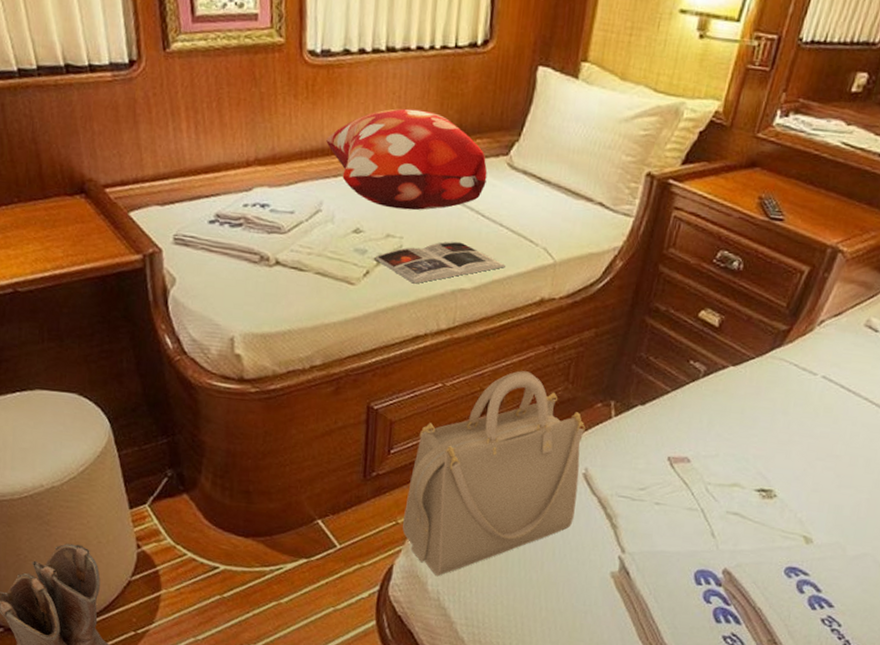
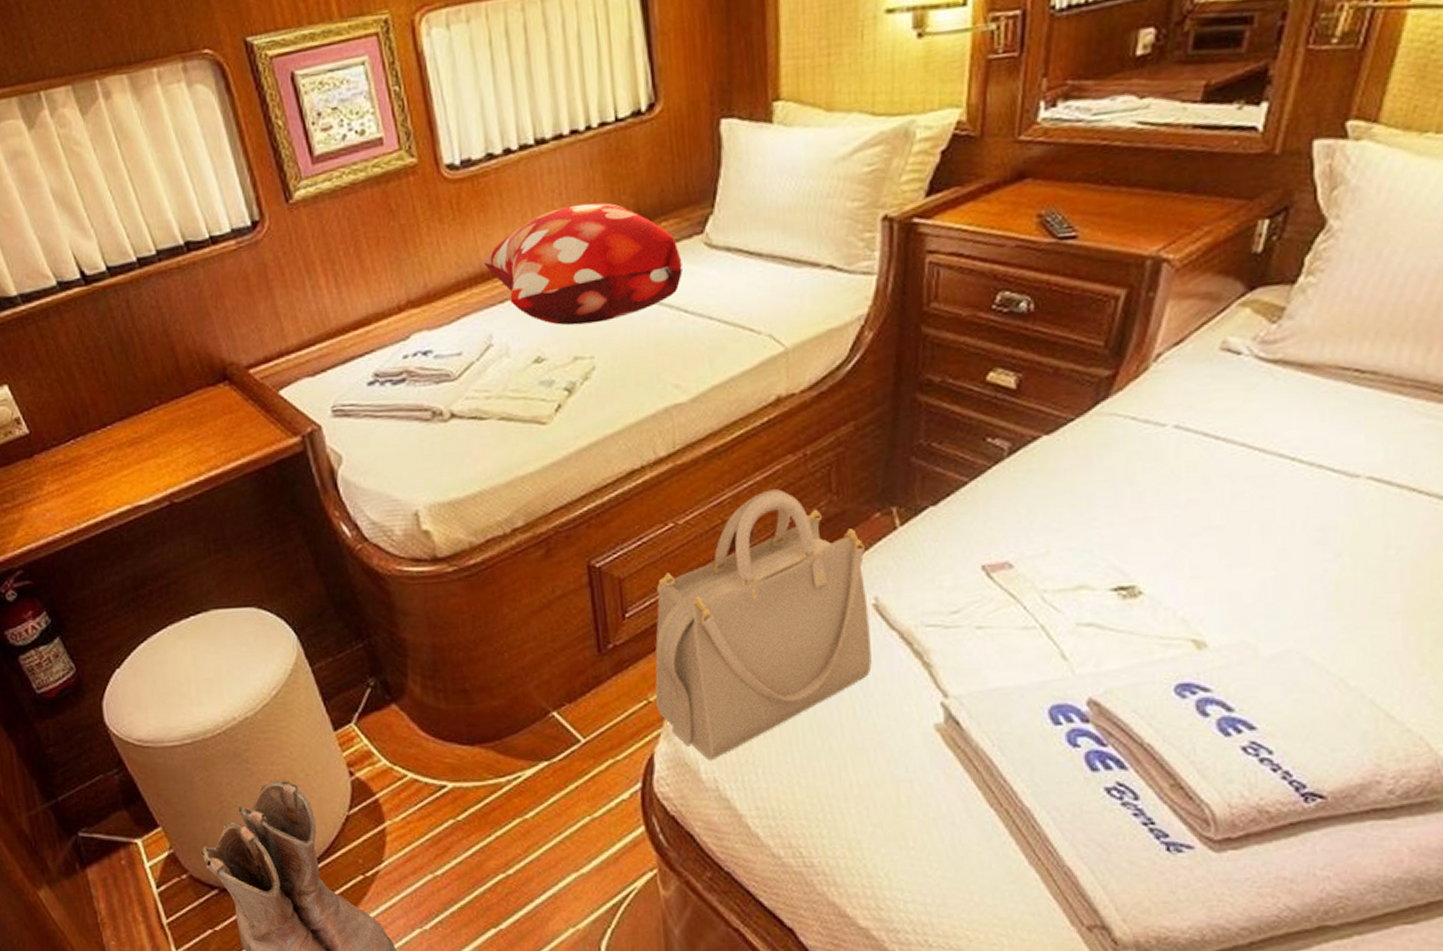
magazine: present [375,242,505,284] -> none [565,348,725,409]

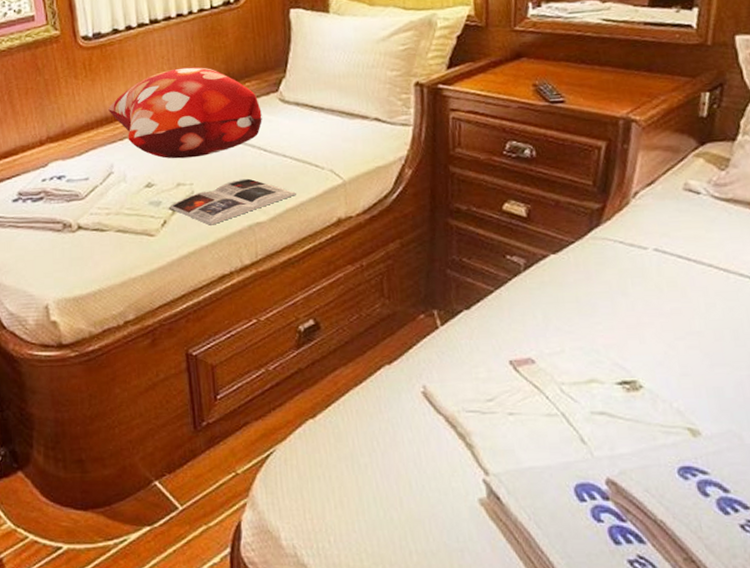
magazine: none [565,348,725,409] -> present [169,178,296,225]
handbag: present [655,489,872,760] -> none [242,293,424,527]

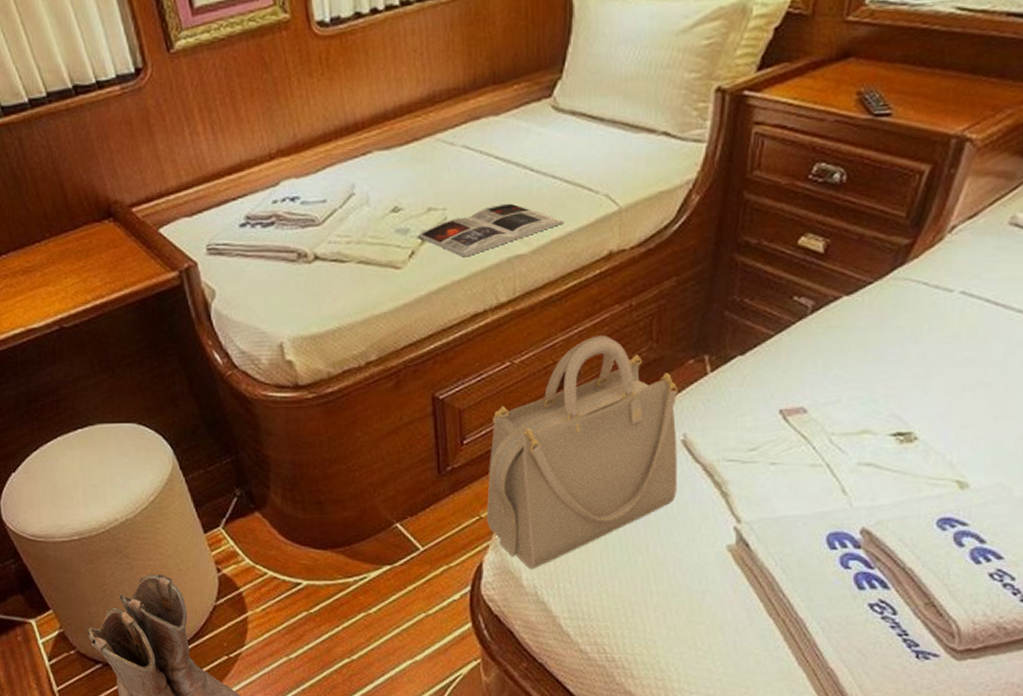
decorative pillow: present [108,66,262,159] -> none [349,63,530,179]
handbag: none [242,293,424,527] -> present [487,335,678,569]

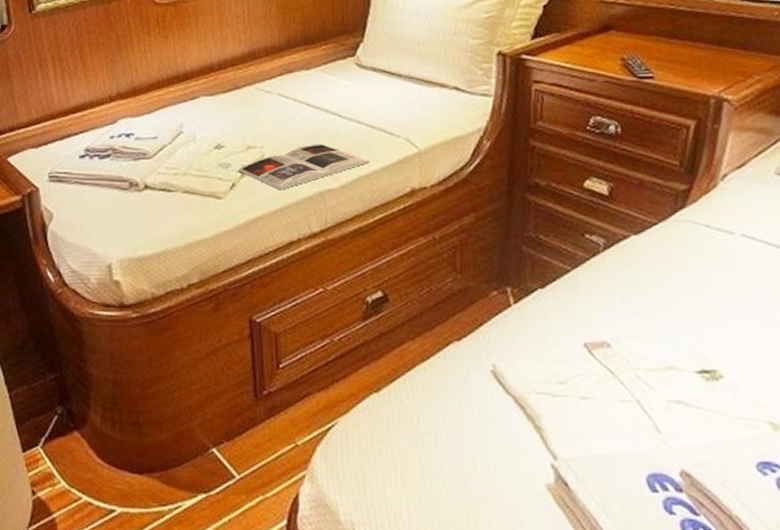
handbag: present [487,335,678,569] -> none [302,266,491,503]

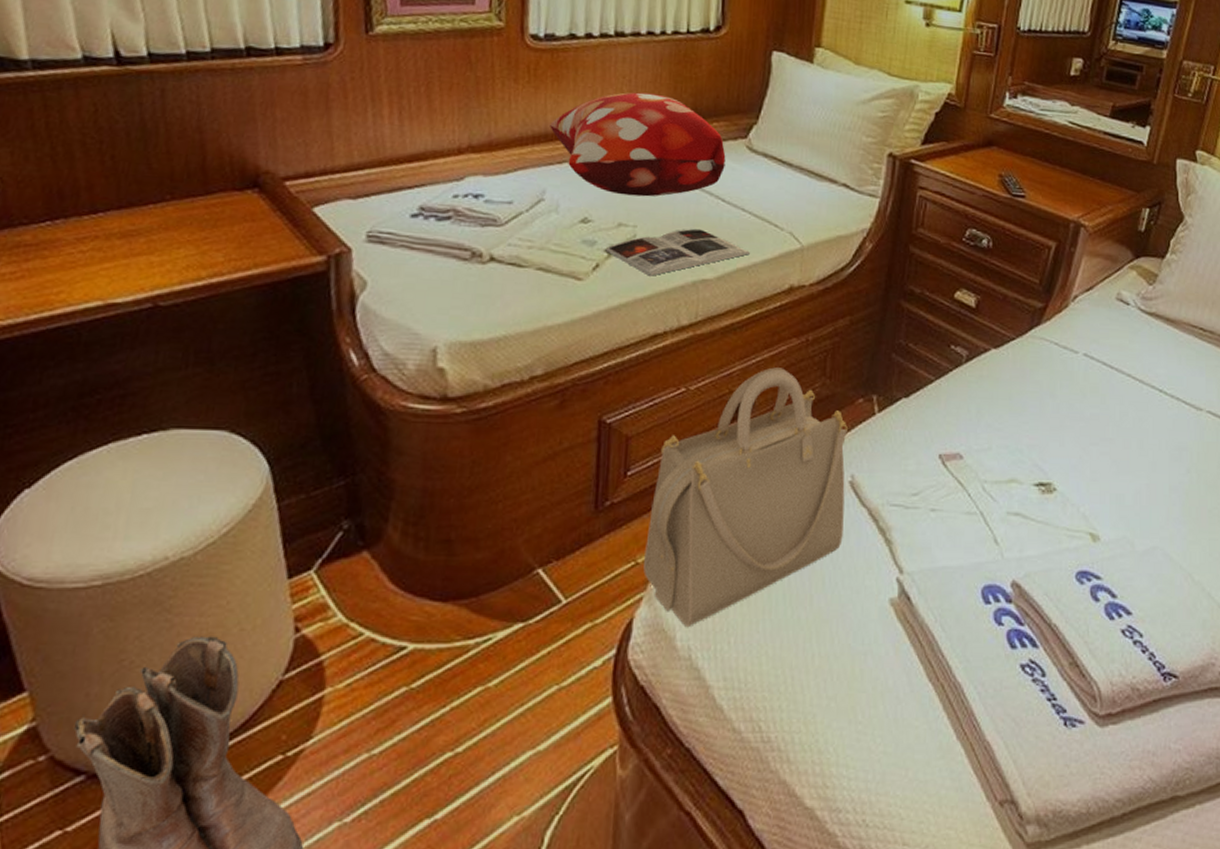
decorative pillow: none [180,27,338,121] -> present [550,92,726,197]
handbag: none [302,266,491,503] -> present [643,367,848,626]

